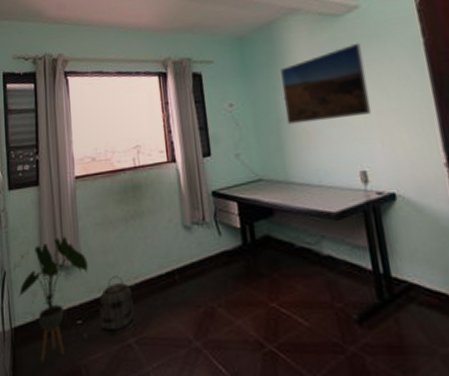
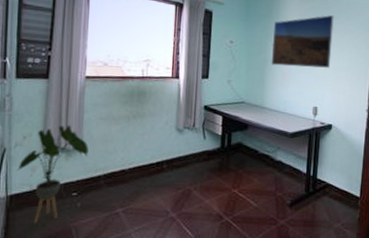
basket: present [99,275,136,335] -> none [92,161,126,206]

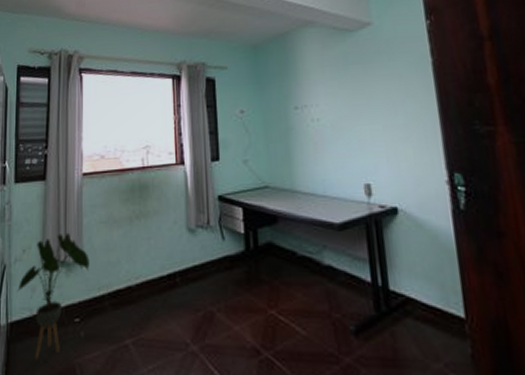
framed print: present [271,14,334,68] -> none [293,58,379,134]

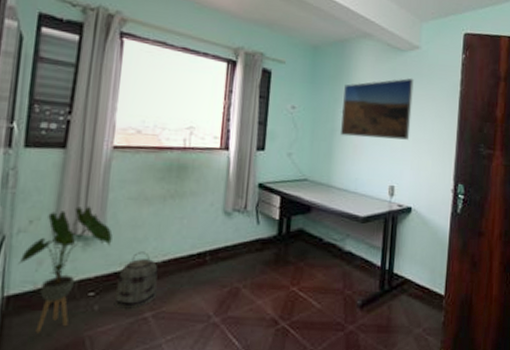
basket: none [97,275,135,335] -> present [114,251,158,309]
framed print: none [293,58,379,134] -> present [340,78,414,140]

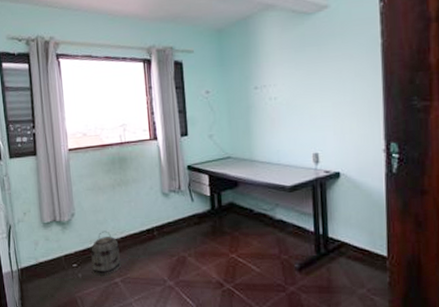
house plant: present [18,206,113,333] -> none [23,198,82,295]
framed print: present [340,78,414,140] -> none [253,40,329,112]

